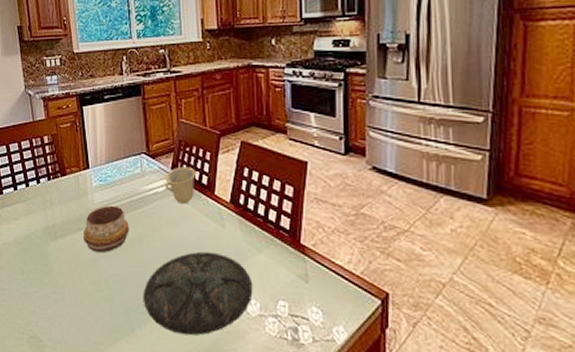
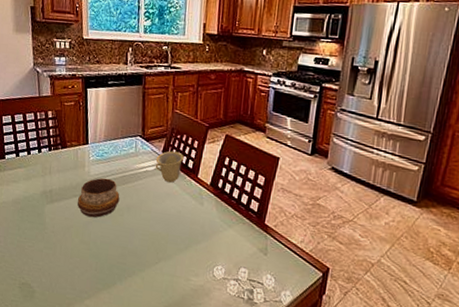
plate: present [143,251,253,336] -> none [126,223,221,291]

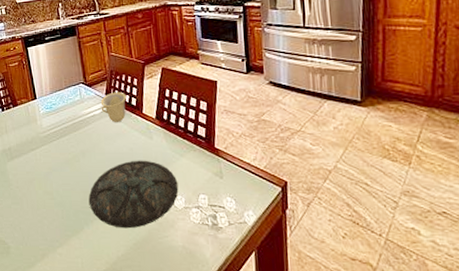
decorative bowl: present [77,178,120,218] -> none [35,128,74,168]
plate: none [126,223,221,291] -> present [88,160,179,229]

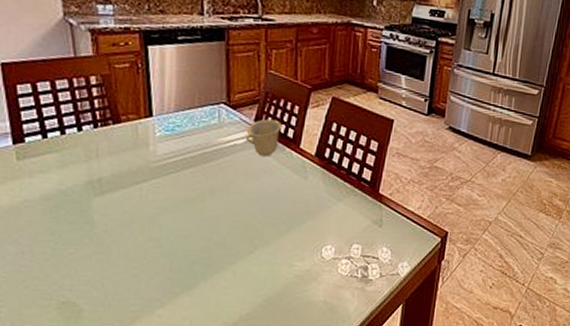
plate: present [88,160,179,229] -> none [211,203,330,283]

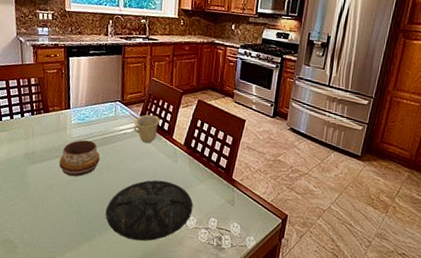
decorative bowl: none [140,157,200,208] -> present [59,140,100,177]
plate: none [211,203,330,283] -> present [105,180,193,241]

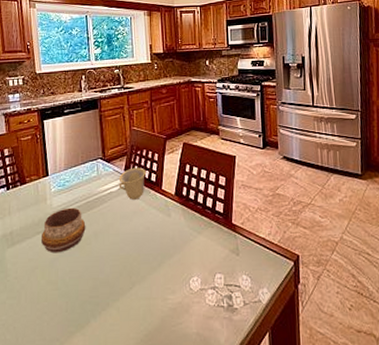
plate: present [105,180,193,241] -> none [98,239,195,318]

